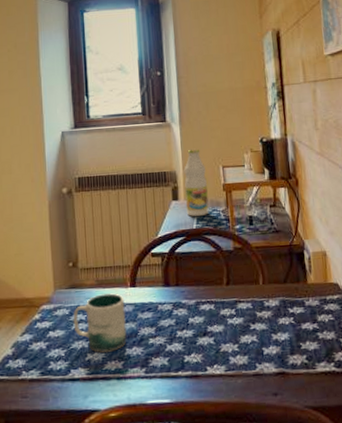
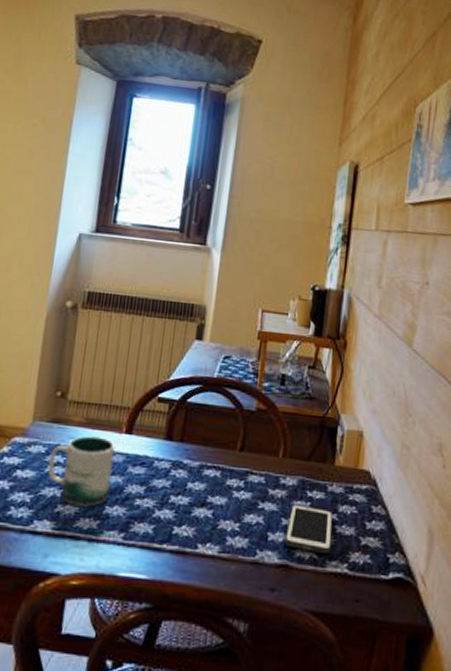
bottle: present [184,148,209,216] -> none [209,282,242,364]
cell phone: none [277,320,318,358] -> present [285,504,334,554]

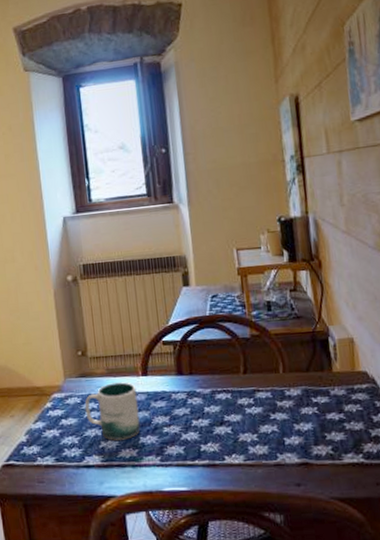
cell phone: present [285,504,334,554] -> none [300,410,345,449]

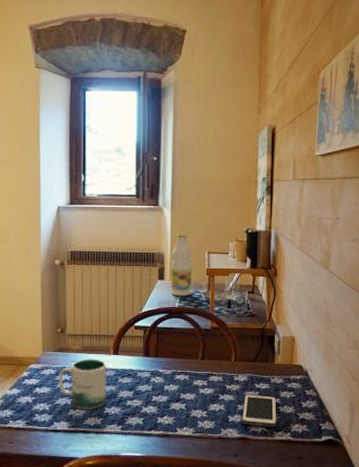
bottle: none [194,230,223,303] -> present [170,233,192,296]
cell phone: none [300,410,345,449] -> present [242,394,277,427]

